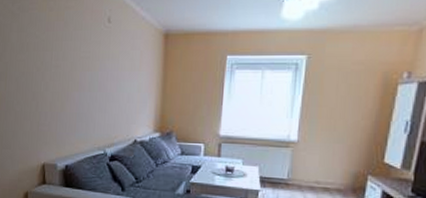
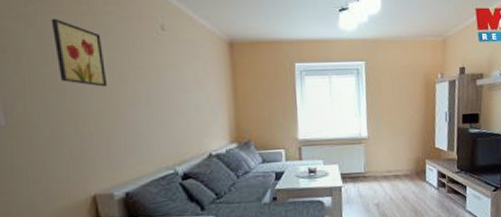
wall art: none [28,14,62,73] -> present [51,18,108,87]

